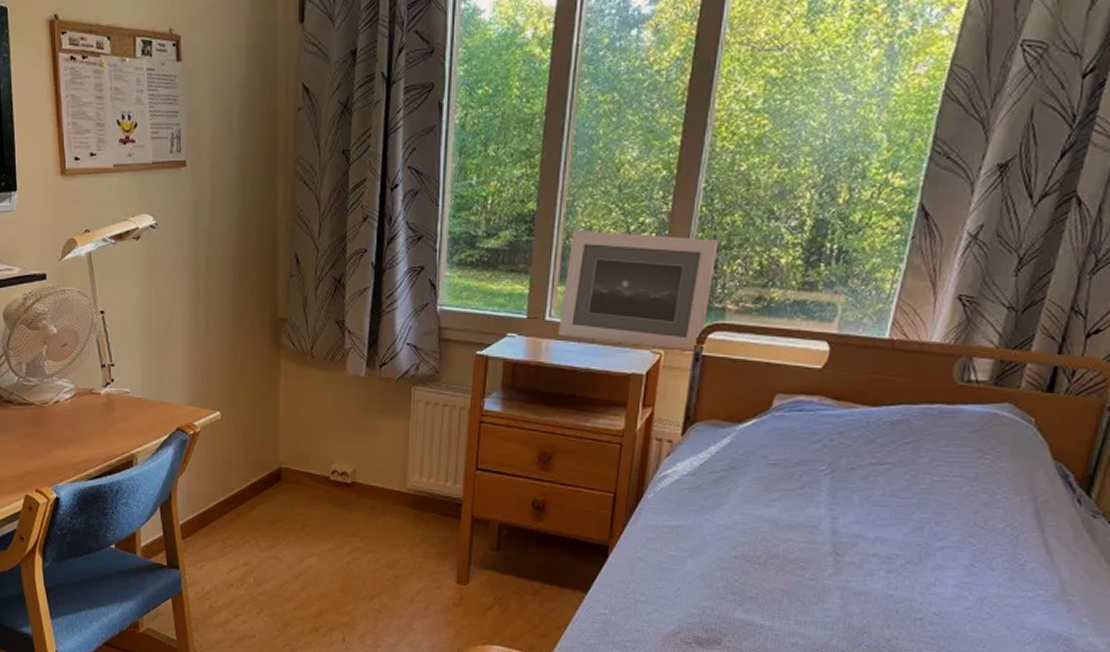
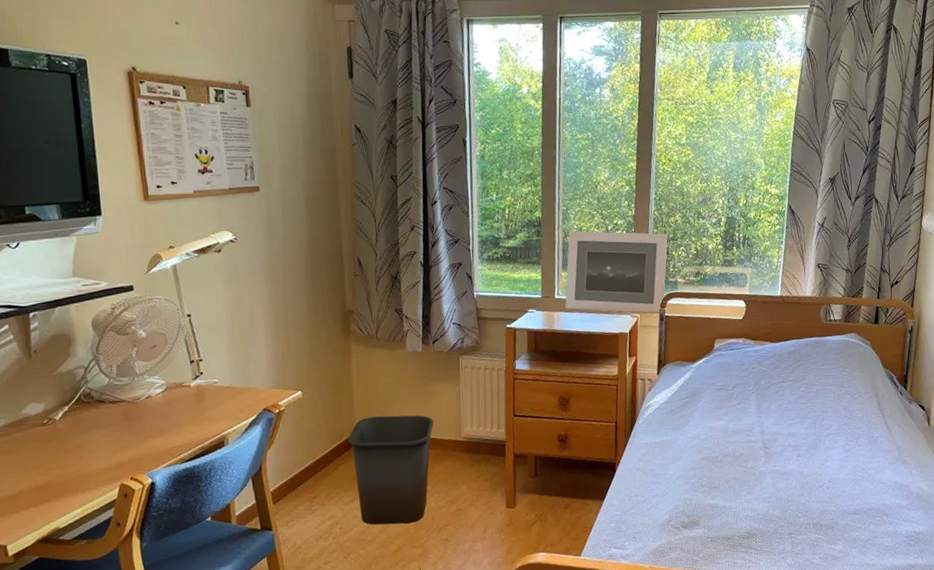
waste bin: none [270,451,374,585] -> present [348,415,434,525]

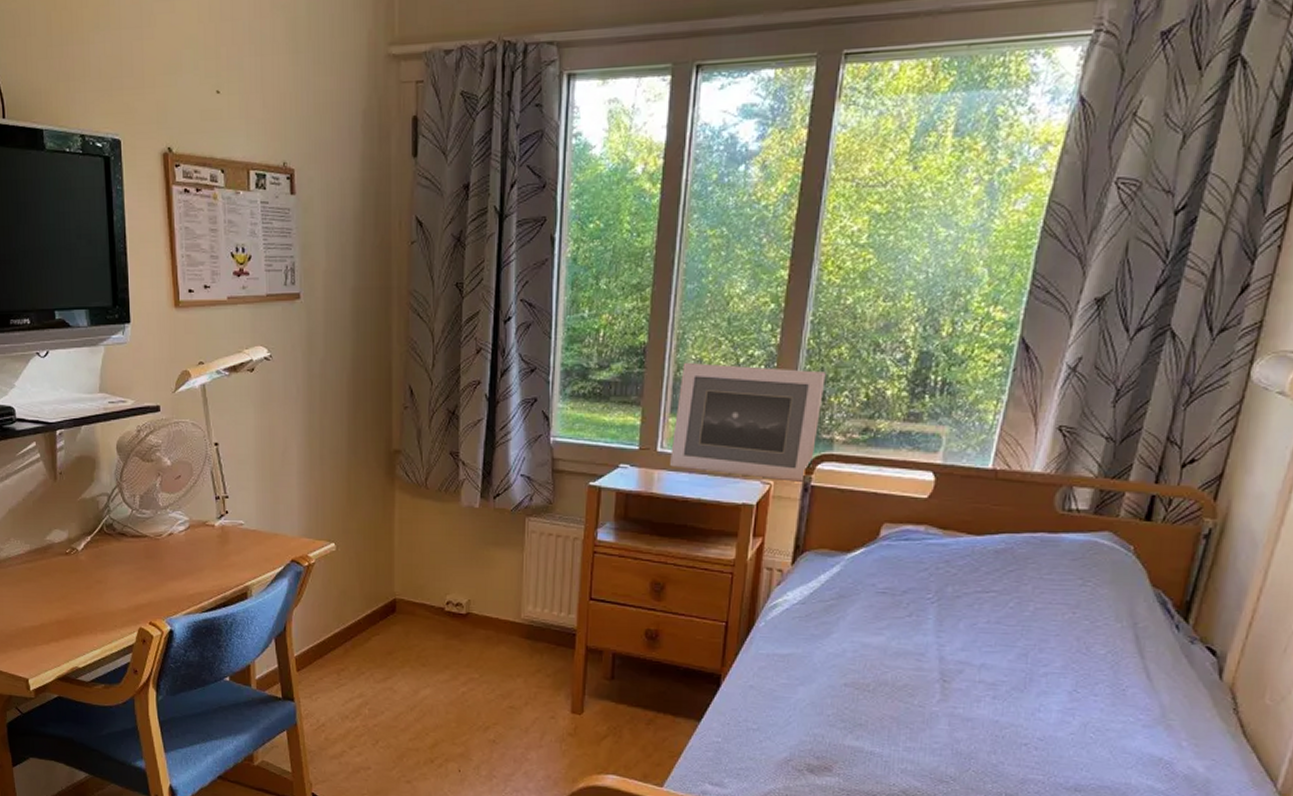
waste bin: present [348,415,434,525] -> none [385,582,488,715]

